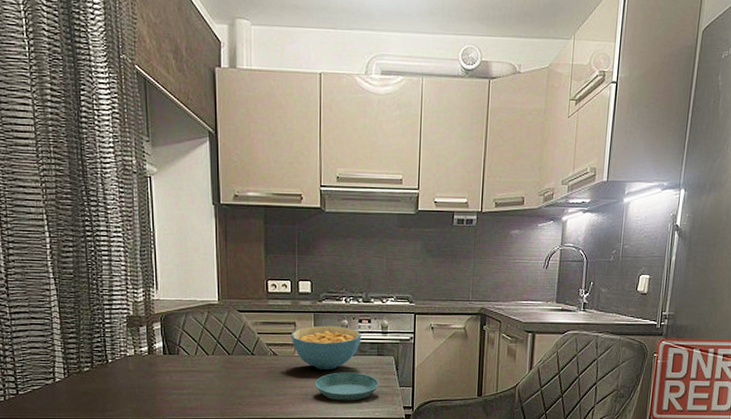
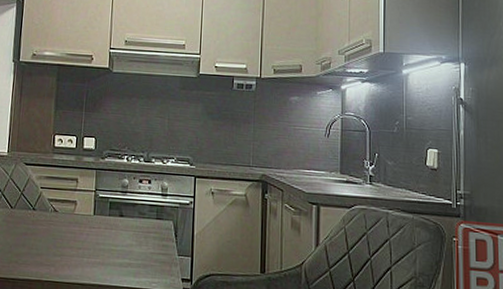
cereal bowl: present [290,325,361,370] -> none [72,183,141,231]
saucer: present [314,372,379,401] -> none [91,234,157,268]

